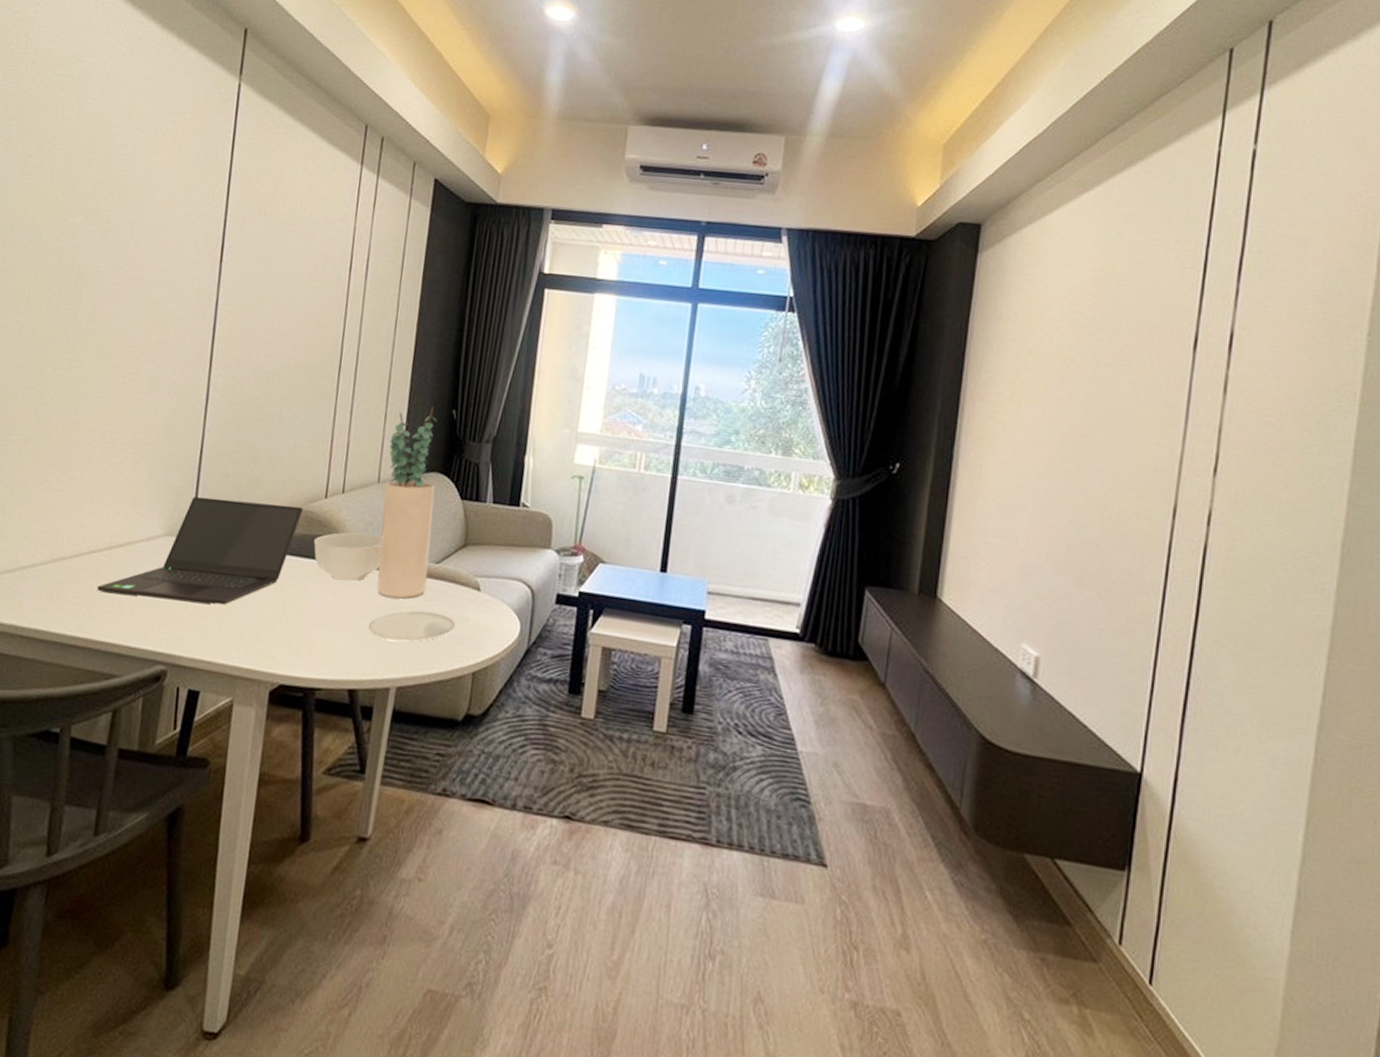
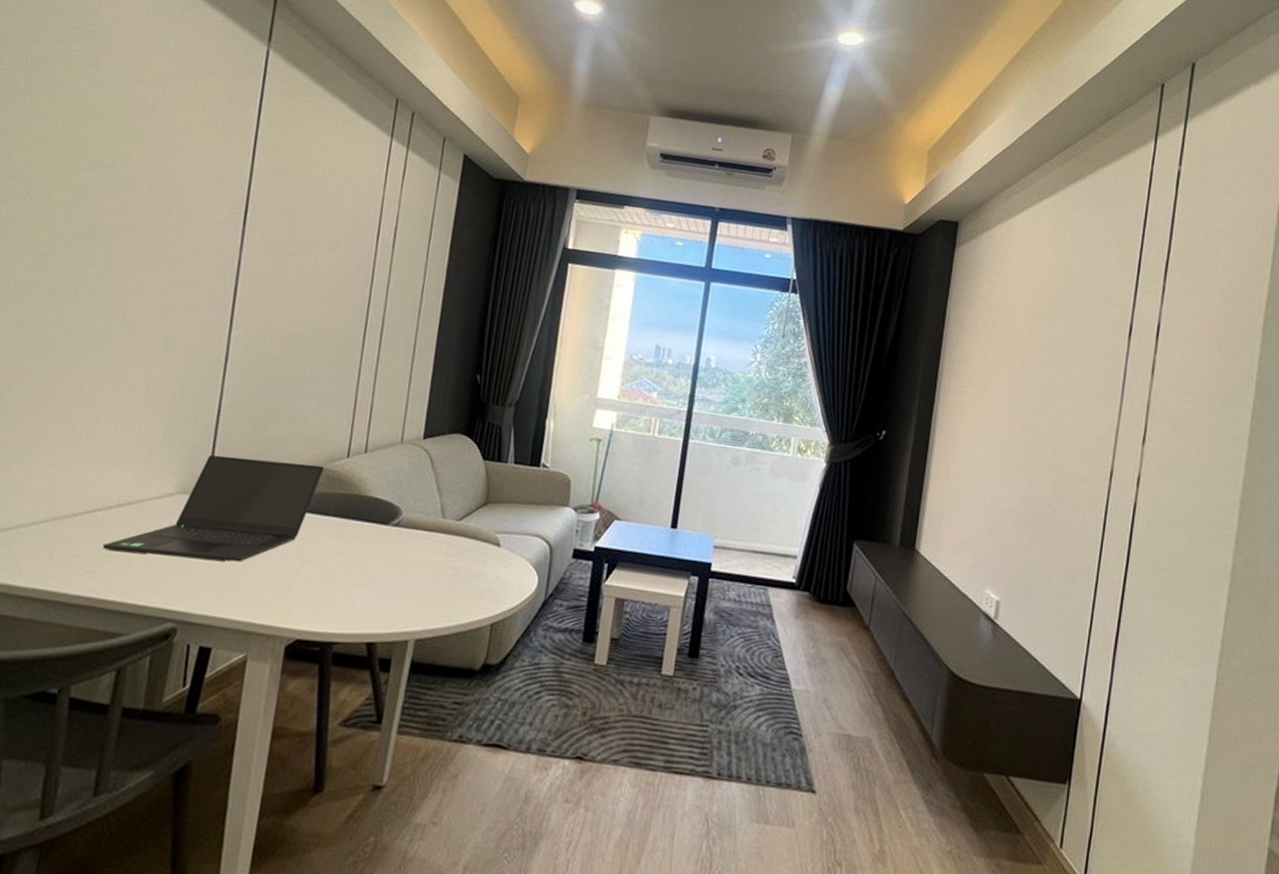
bowl: present [313,532,382,582] -> none [334,490,404,538]
plate: present [367,610,456,642] -> none [387,565,476,596]
vase: present [376,407,436,599] -> none [397,371,461,555]

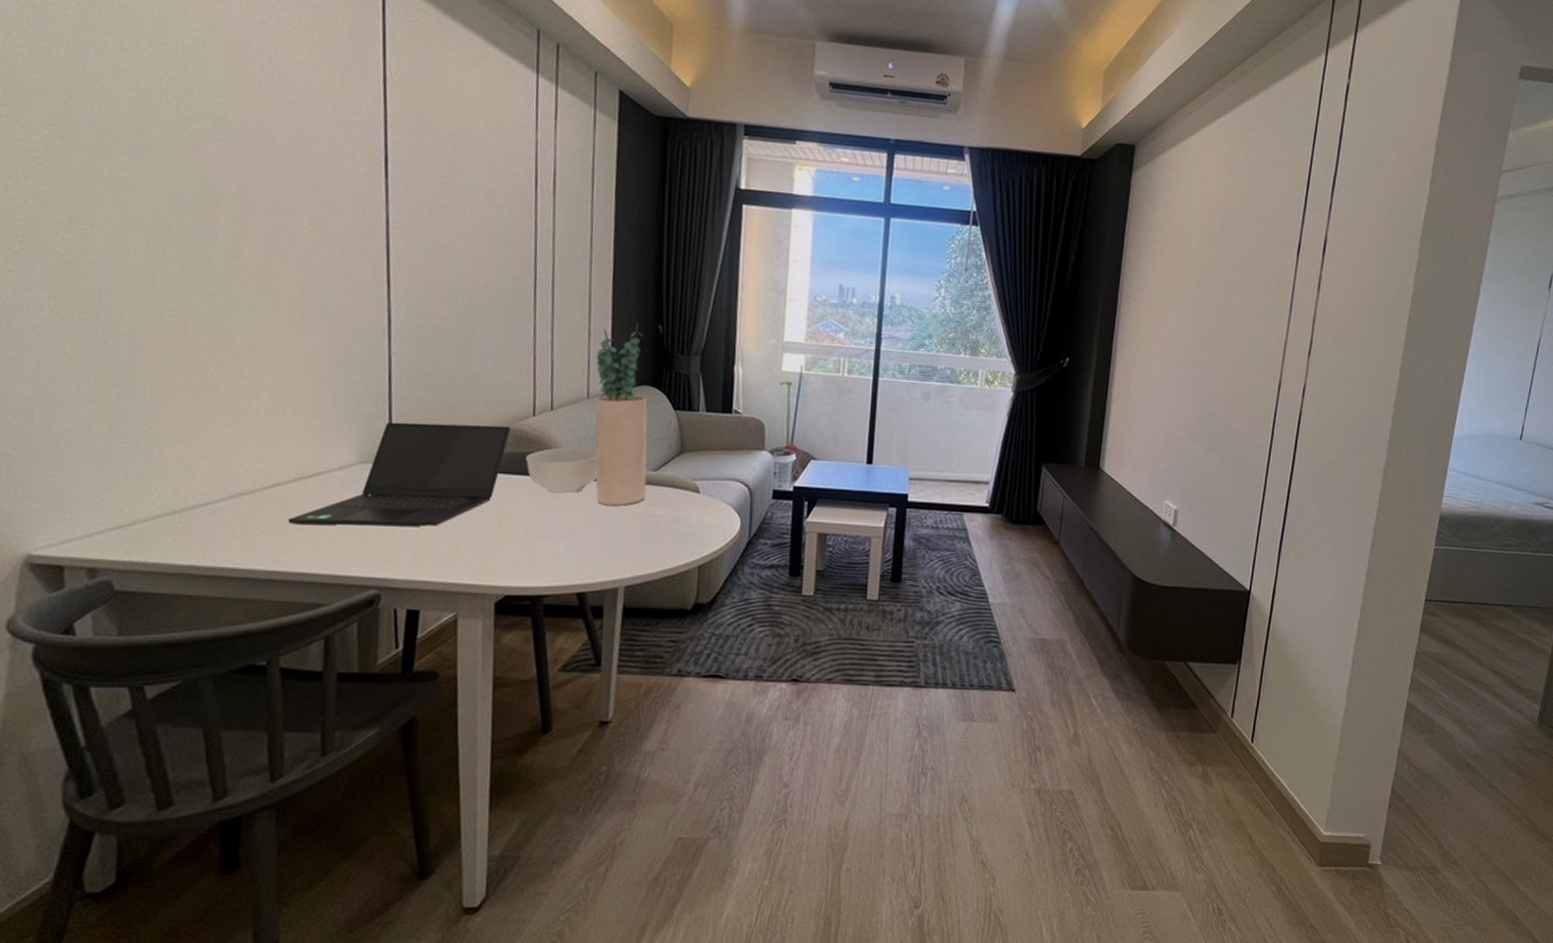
bowl: none [334,490,404,538] -> present [526,447,598,494]
vase: none [397,371,461,555] -> present [594,322,648,506]

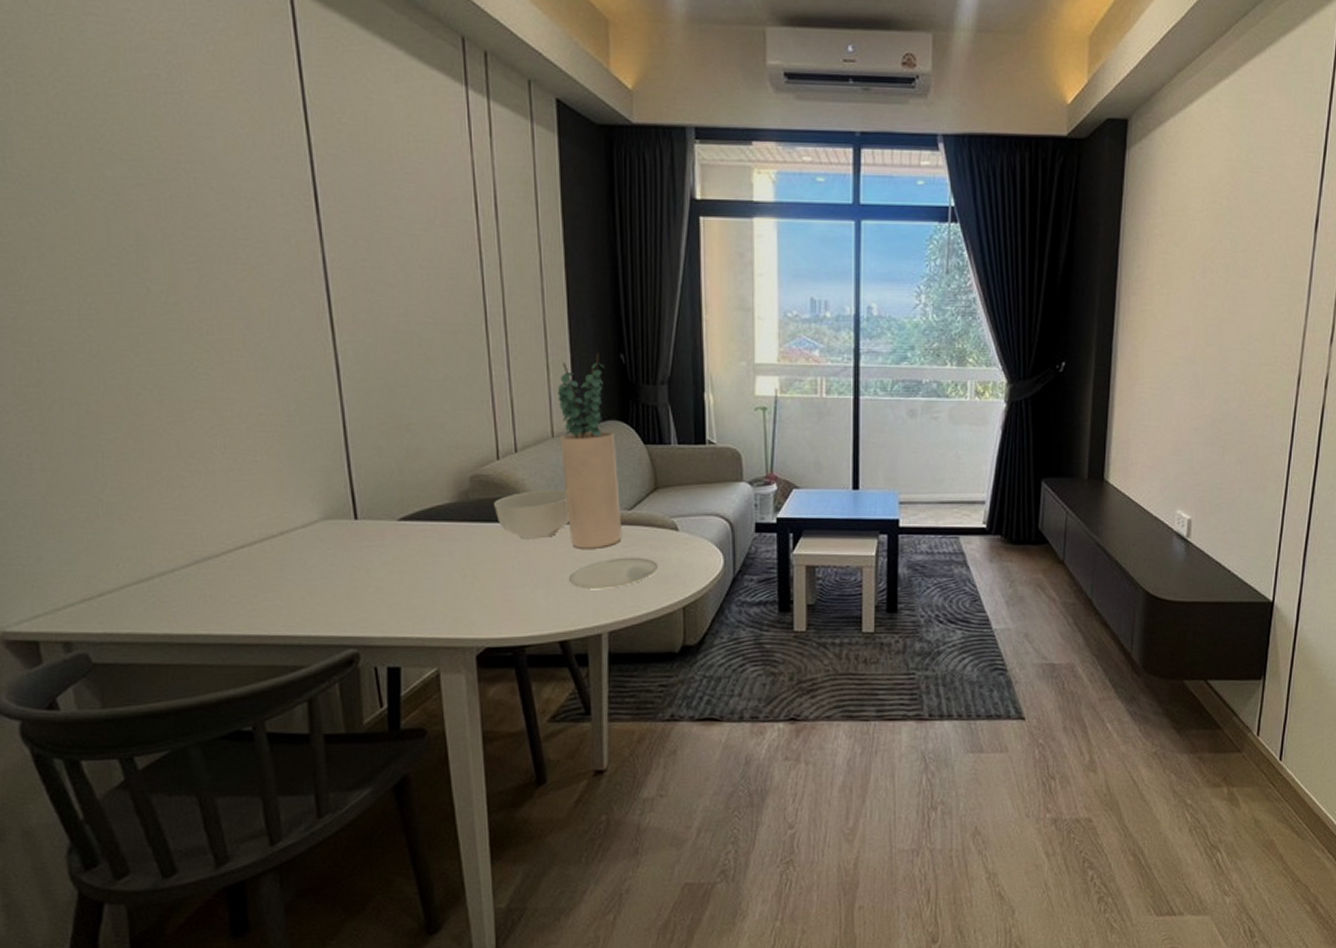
laptop: present [288,422,511,527] -> none [257,472,475,585]
plate: none [590,515,679,545] -> present [568,557,659,589]

